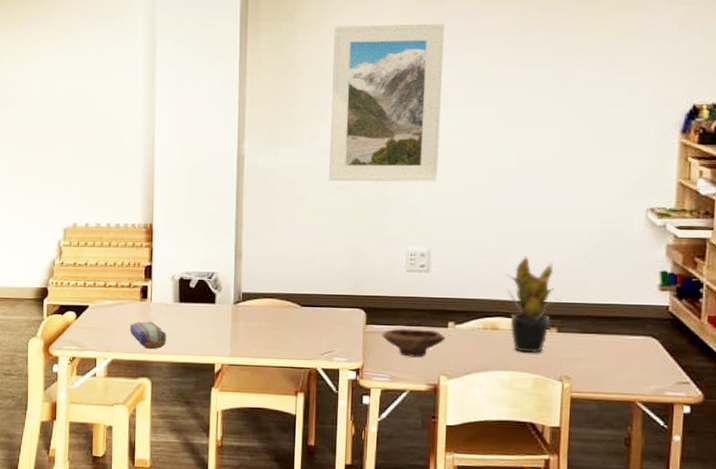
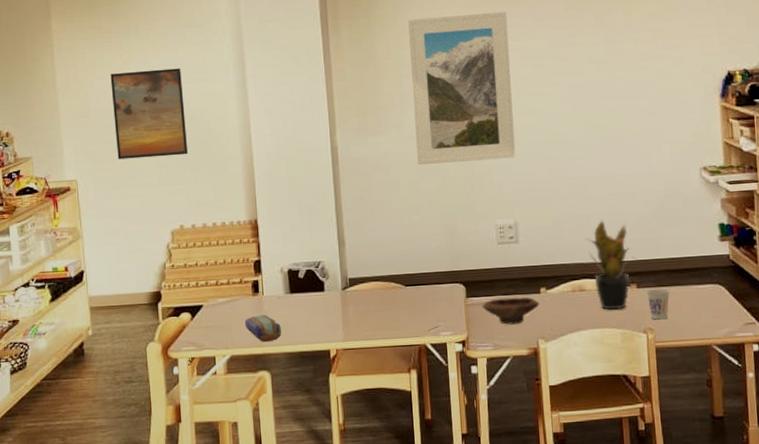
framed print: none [16,62,89,152] -> present [110,68,189,160]
cup: none [567,335,595,369] -> present [646,289,670,320]

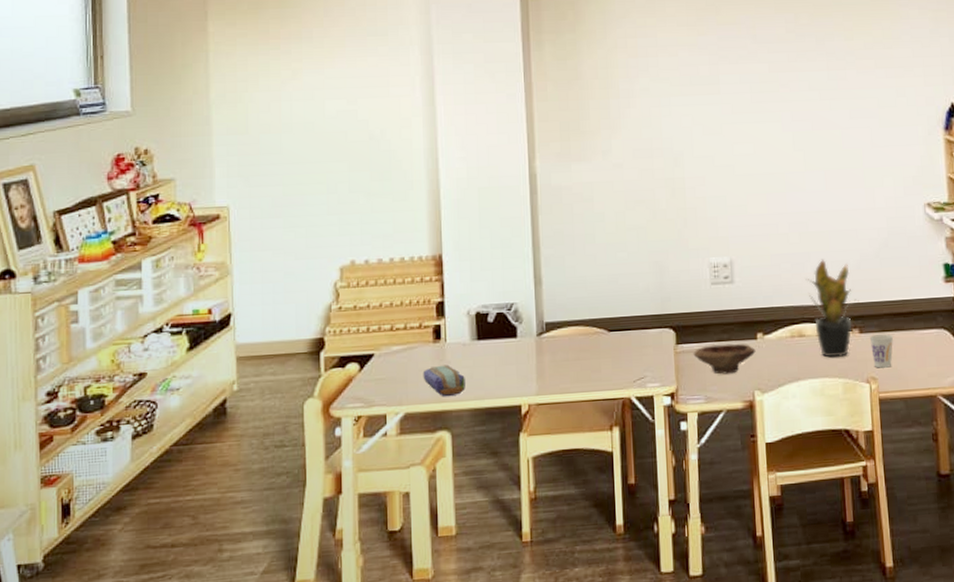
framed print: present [110,68,189,160] -> none [276,81,365,184]
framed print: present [408,11,516,165] -> none [618,32,732,195]

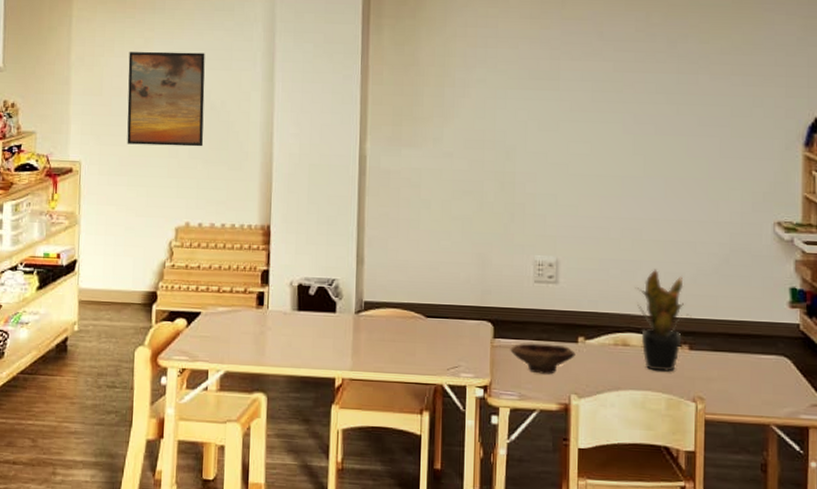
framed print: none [276,81,365,184] -> present [127,51,205,147]
pencil case: present [423,364,465,397] -> none [244,330,284,362]
cup: present [869,334,894,368] -> none [699,353,727,389]

